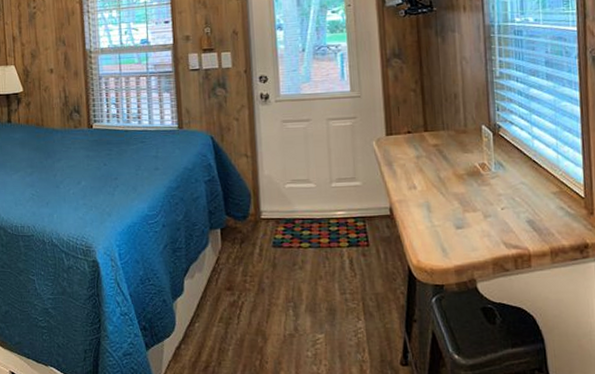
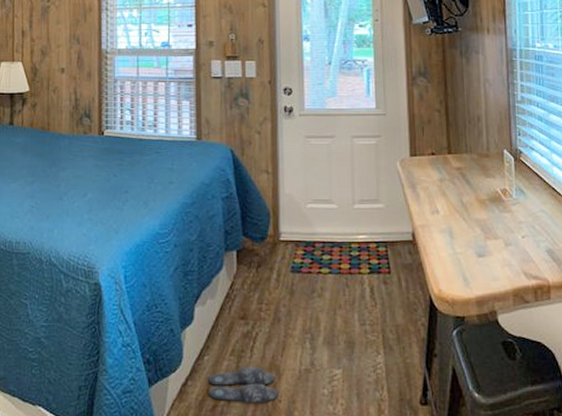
slippers: none [200,332,265,364] -> present [209,367,278,403]

